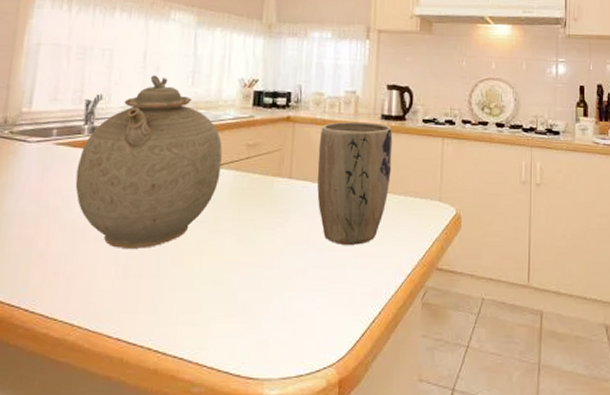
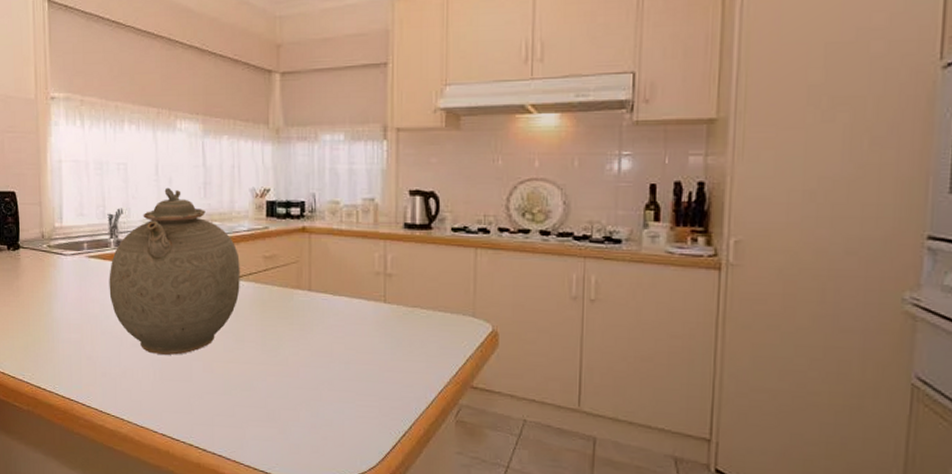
plant pot: present [317,121,393,245] -> none [337,231,418,359]

